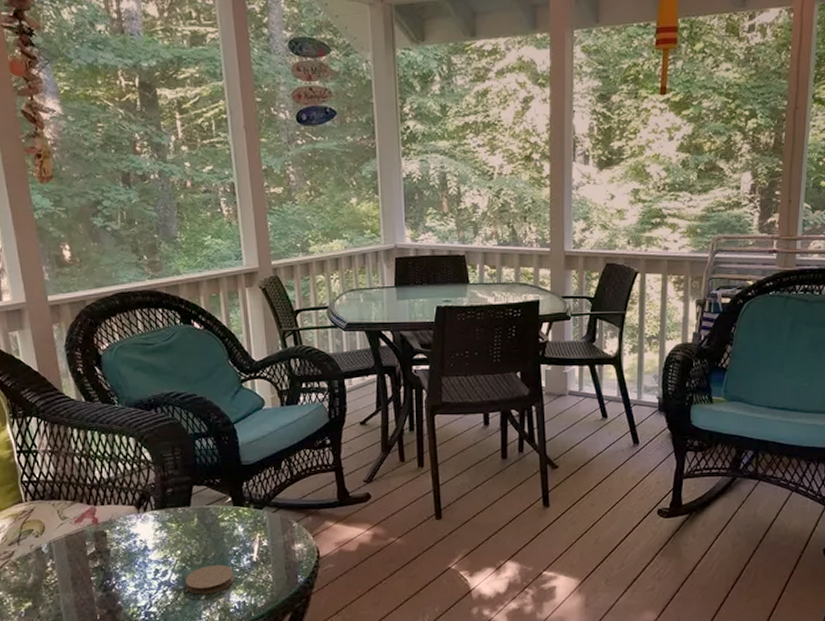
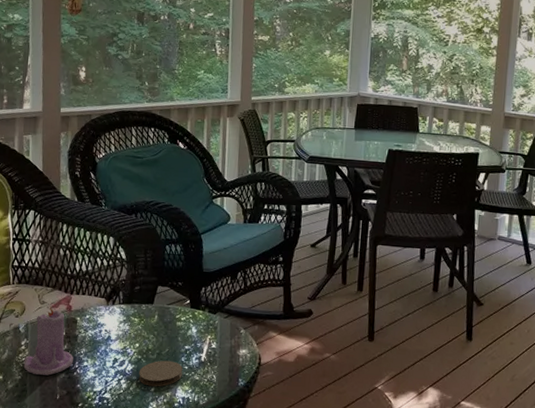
candle: none [53,521,109,596] -> present [23,306,73,376]

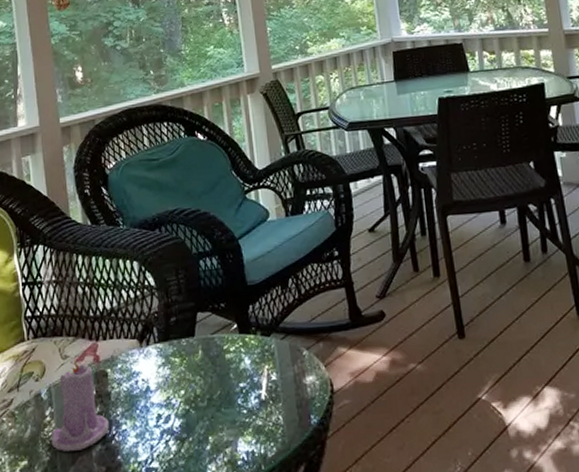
coaster: present [138,360,183,387] -> none [189,405,241,444]

